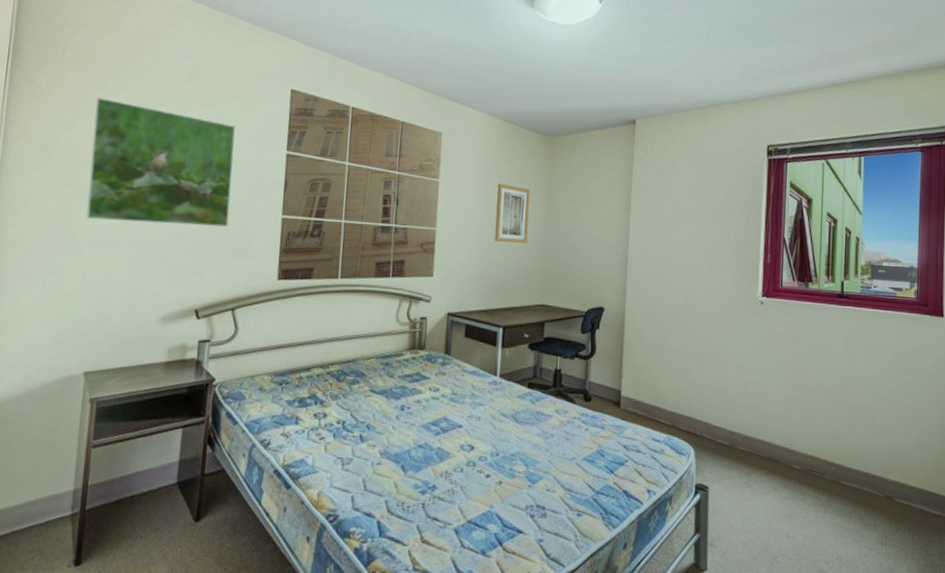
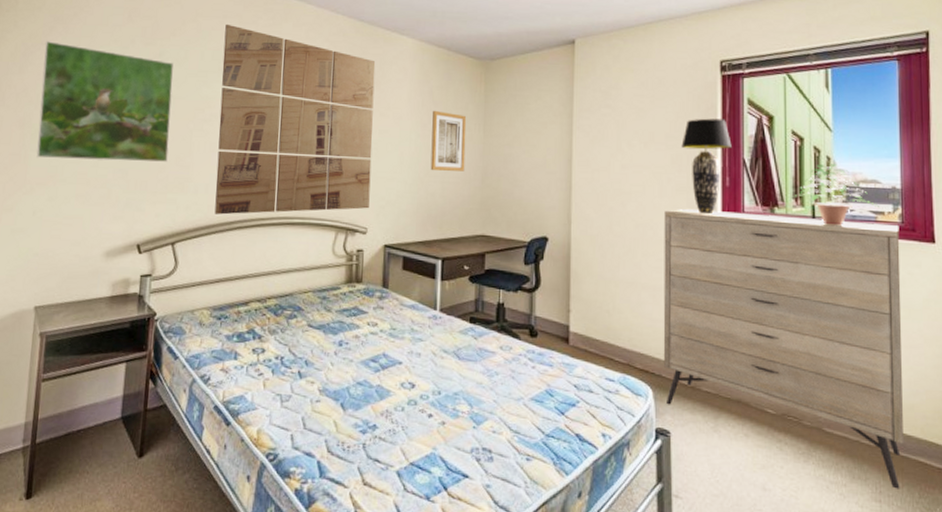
dresser: none [705,282,914,534] -> present [663,208,903,489]
table lamp: none [729,199,774,289] -> present [681,118,732,215]
potted plant: none [824,244,898,300] -> present [791,164,879,226]

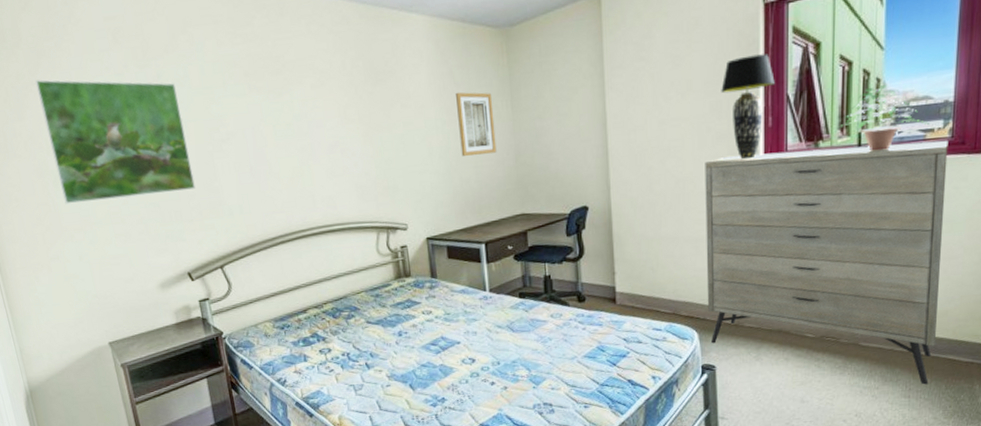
wall art: present [214,24,376,215] -> none [219,30,406,233]

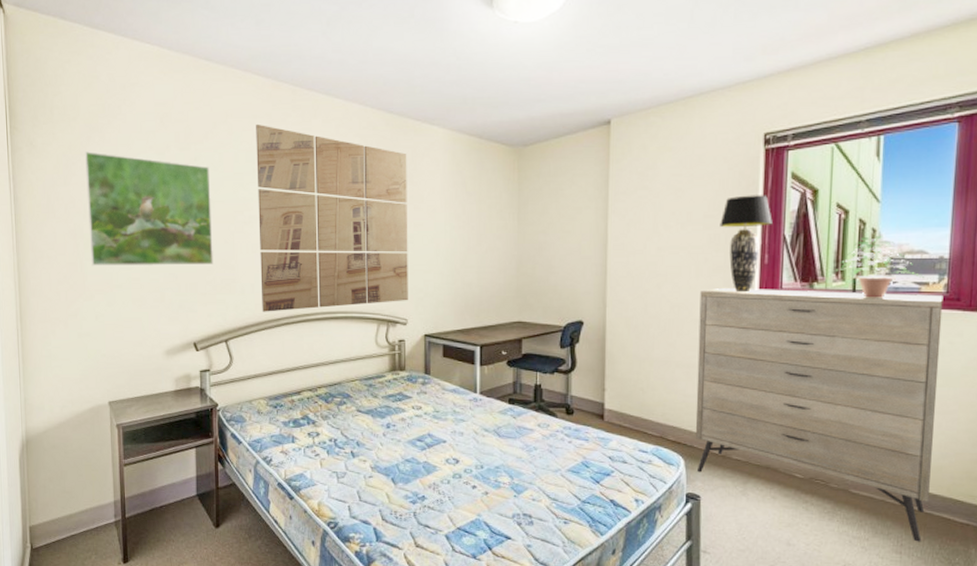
wall art: none [219,30,406,233] -> present [256,123,408,312]
wall art: present [456,92,497,156] -> none [466,201,501,261]

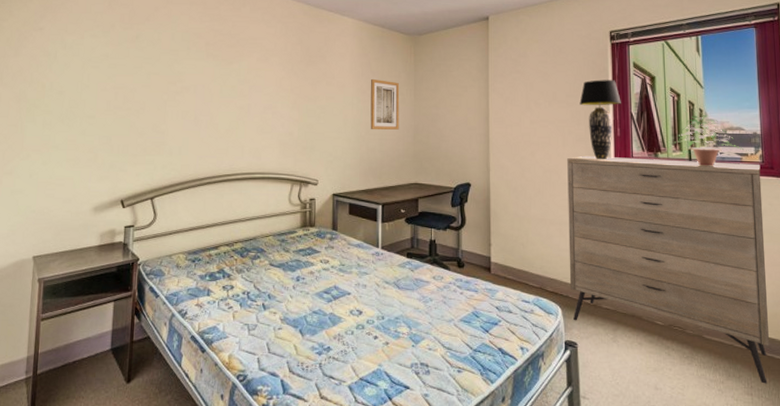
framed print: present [84,151,213,266] -> none [31,28,149,129]
wall art: present [256,123,408,312] -> none [187,9,322,172]
wall art: none [466,201,501,261] -> present [370,78,400,130]

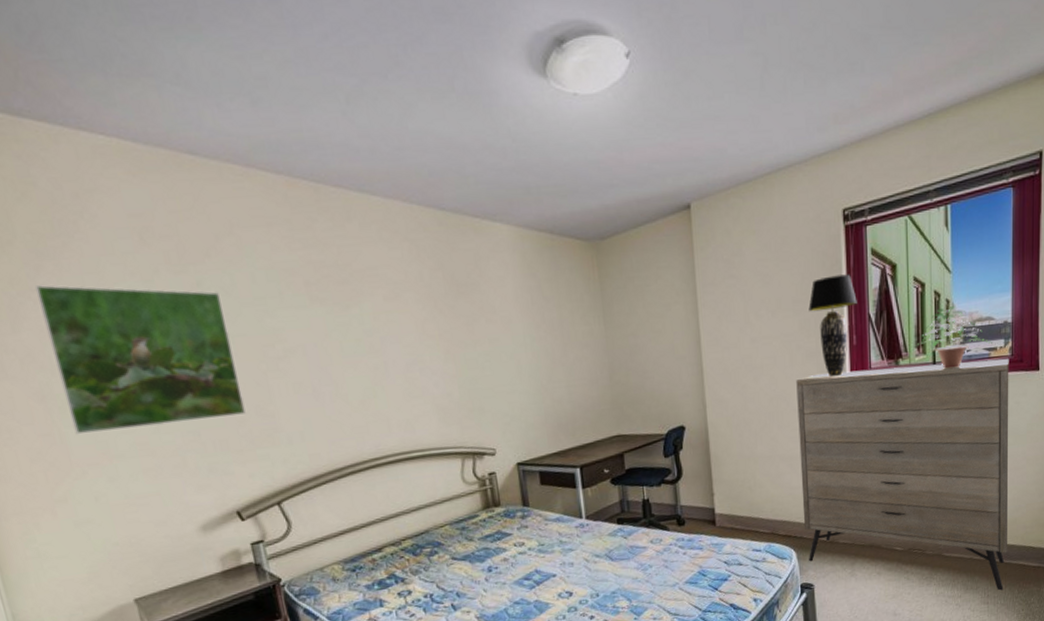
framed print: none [31,28,149,129] -> present [34,285,246,435]
wall art: present [370,78,400,130] -> none [545,307,590,375]

